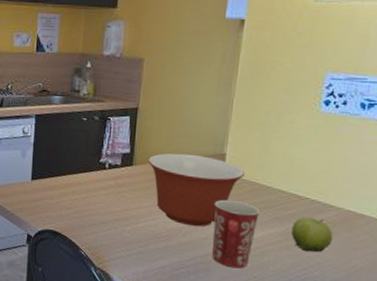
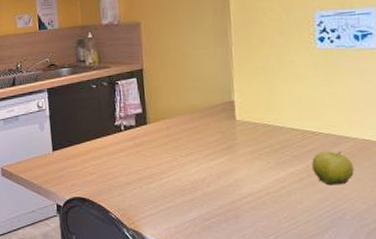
mixing bowl: present [147,153,246,227] -> none [160,105,257,176]
mug: present [212,199,261,269] -> none [232,144,279,211]

